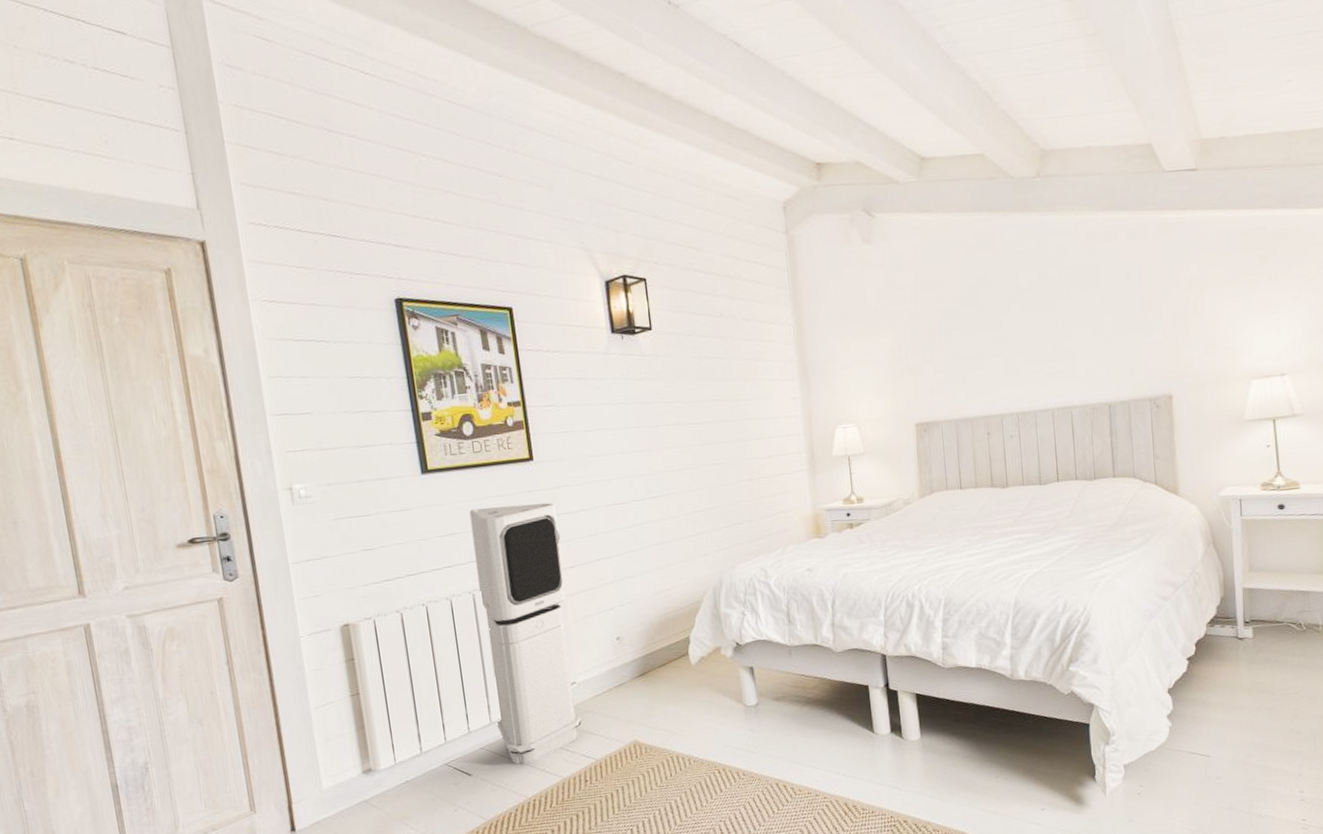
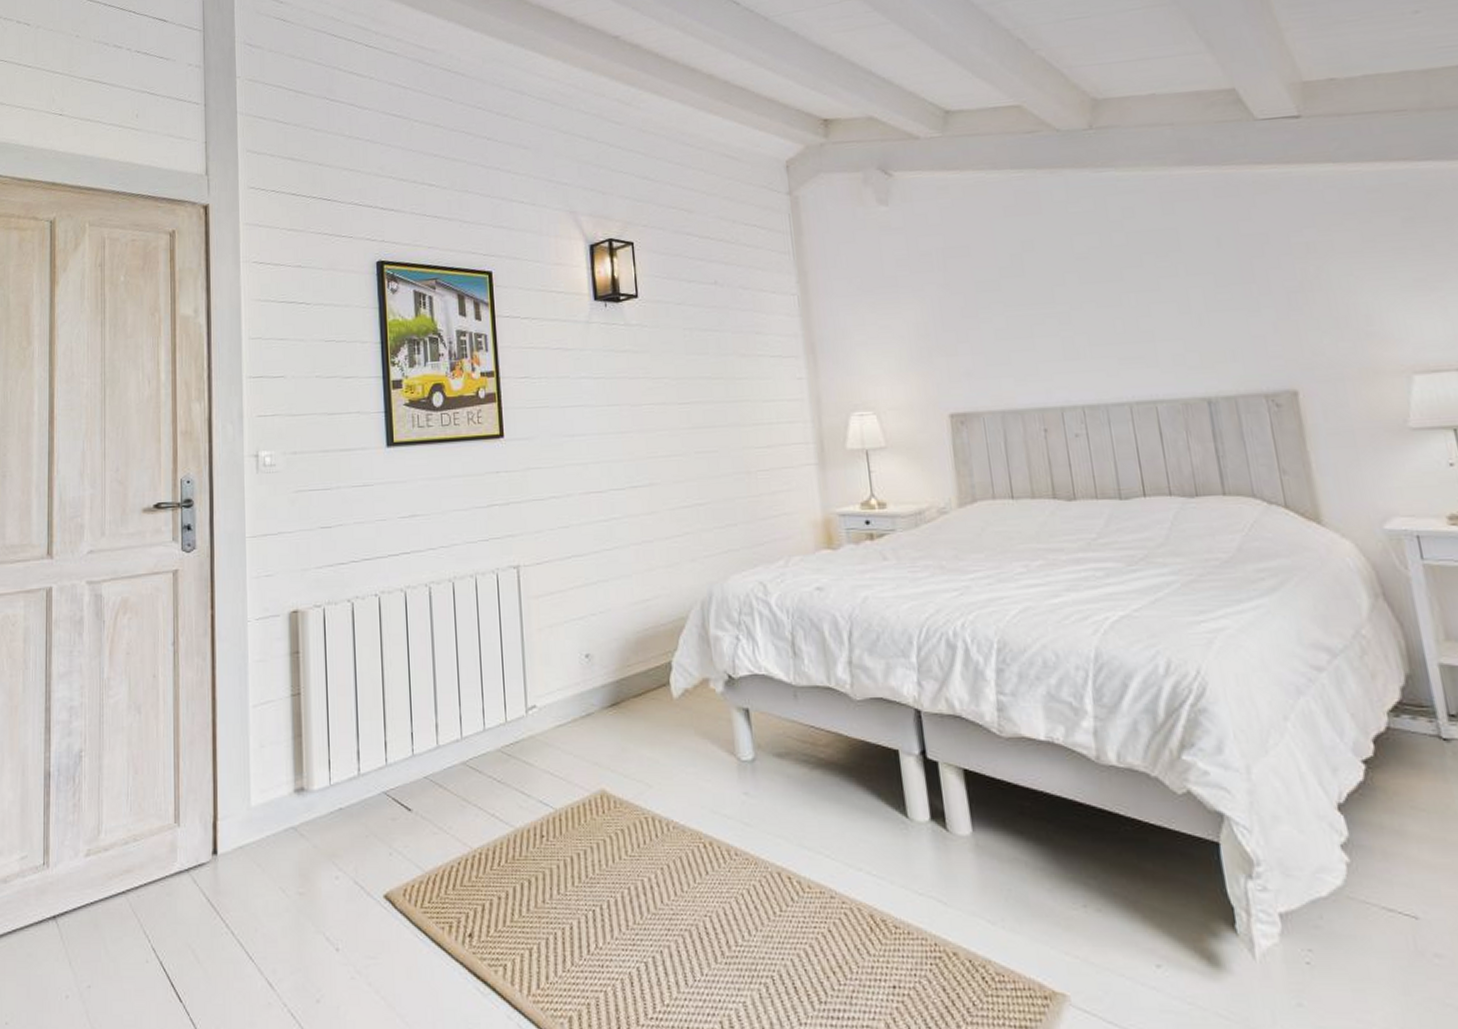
air purifier: present [469,503,582,765] -> none [432,486,540,805]

